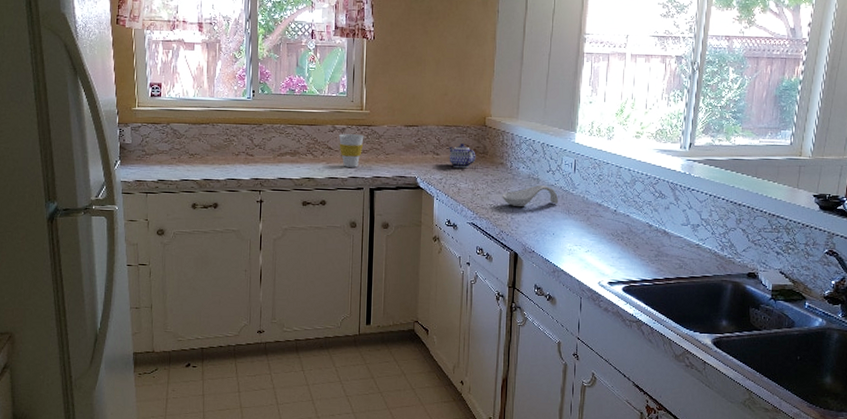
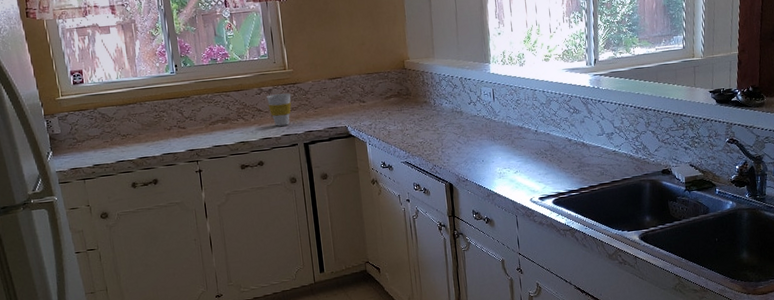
teapot: present [449,144,476,169] -> none [374,88,401,112]
spoon rest: present [502,184,559,207] -> none [430,116,484,141]

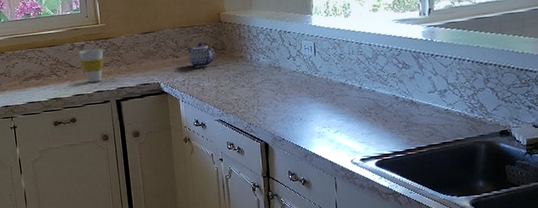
teapot: none [374,88,401,112] -> present [187,43,216,68]

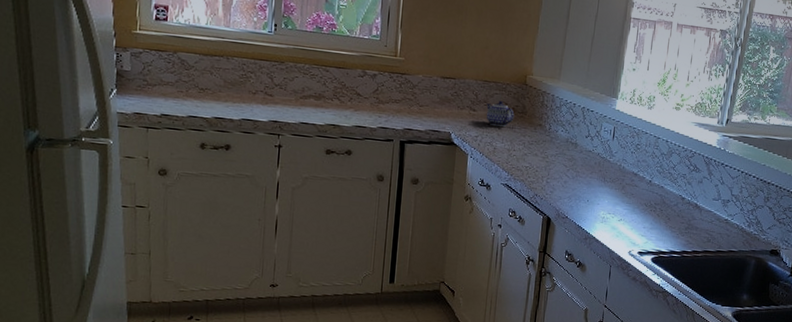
cup: present [78,48,104,83] -> none [368,80,397,118]

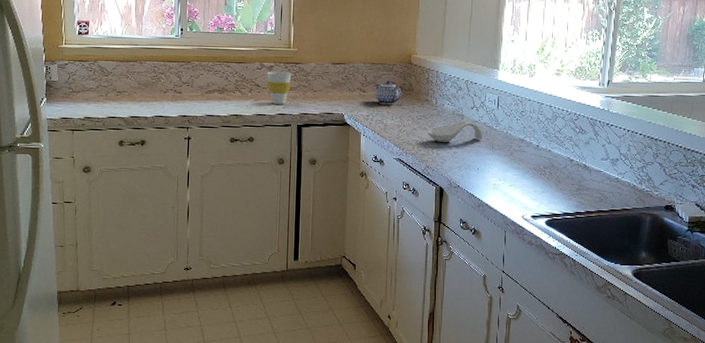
cup: none [368,80,397,118] -> present [266,71,292,104]
spoon rest: none [538,149,596,171] -> present [427,121,483,143]

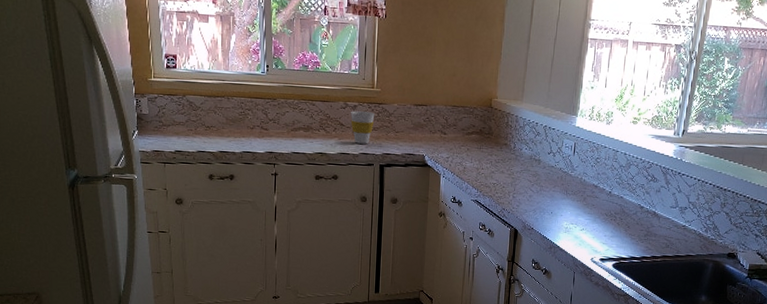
teapot: present [375,81,402,105] -> none [455,124,482,148]
spoon rest: present [427,121,483,143] -> none [505,165,558,187]

